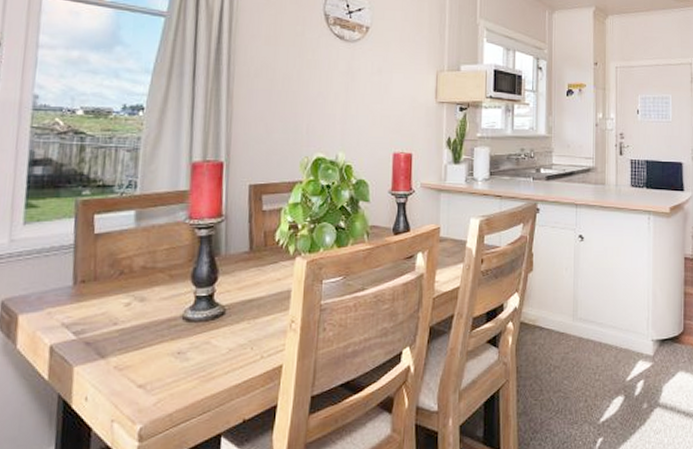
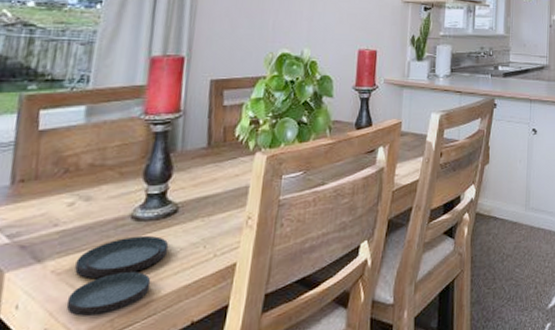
plate: none [129,336,219,411] -> present [66,235,169,317]

